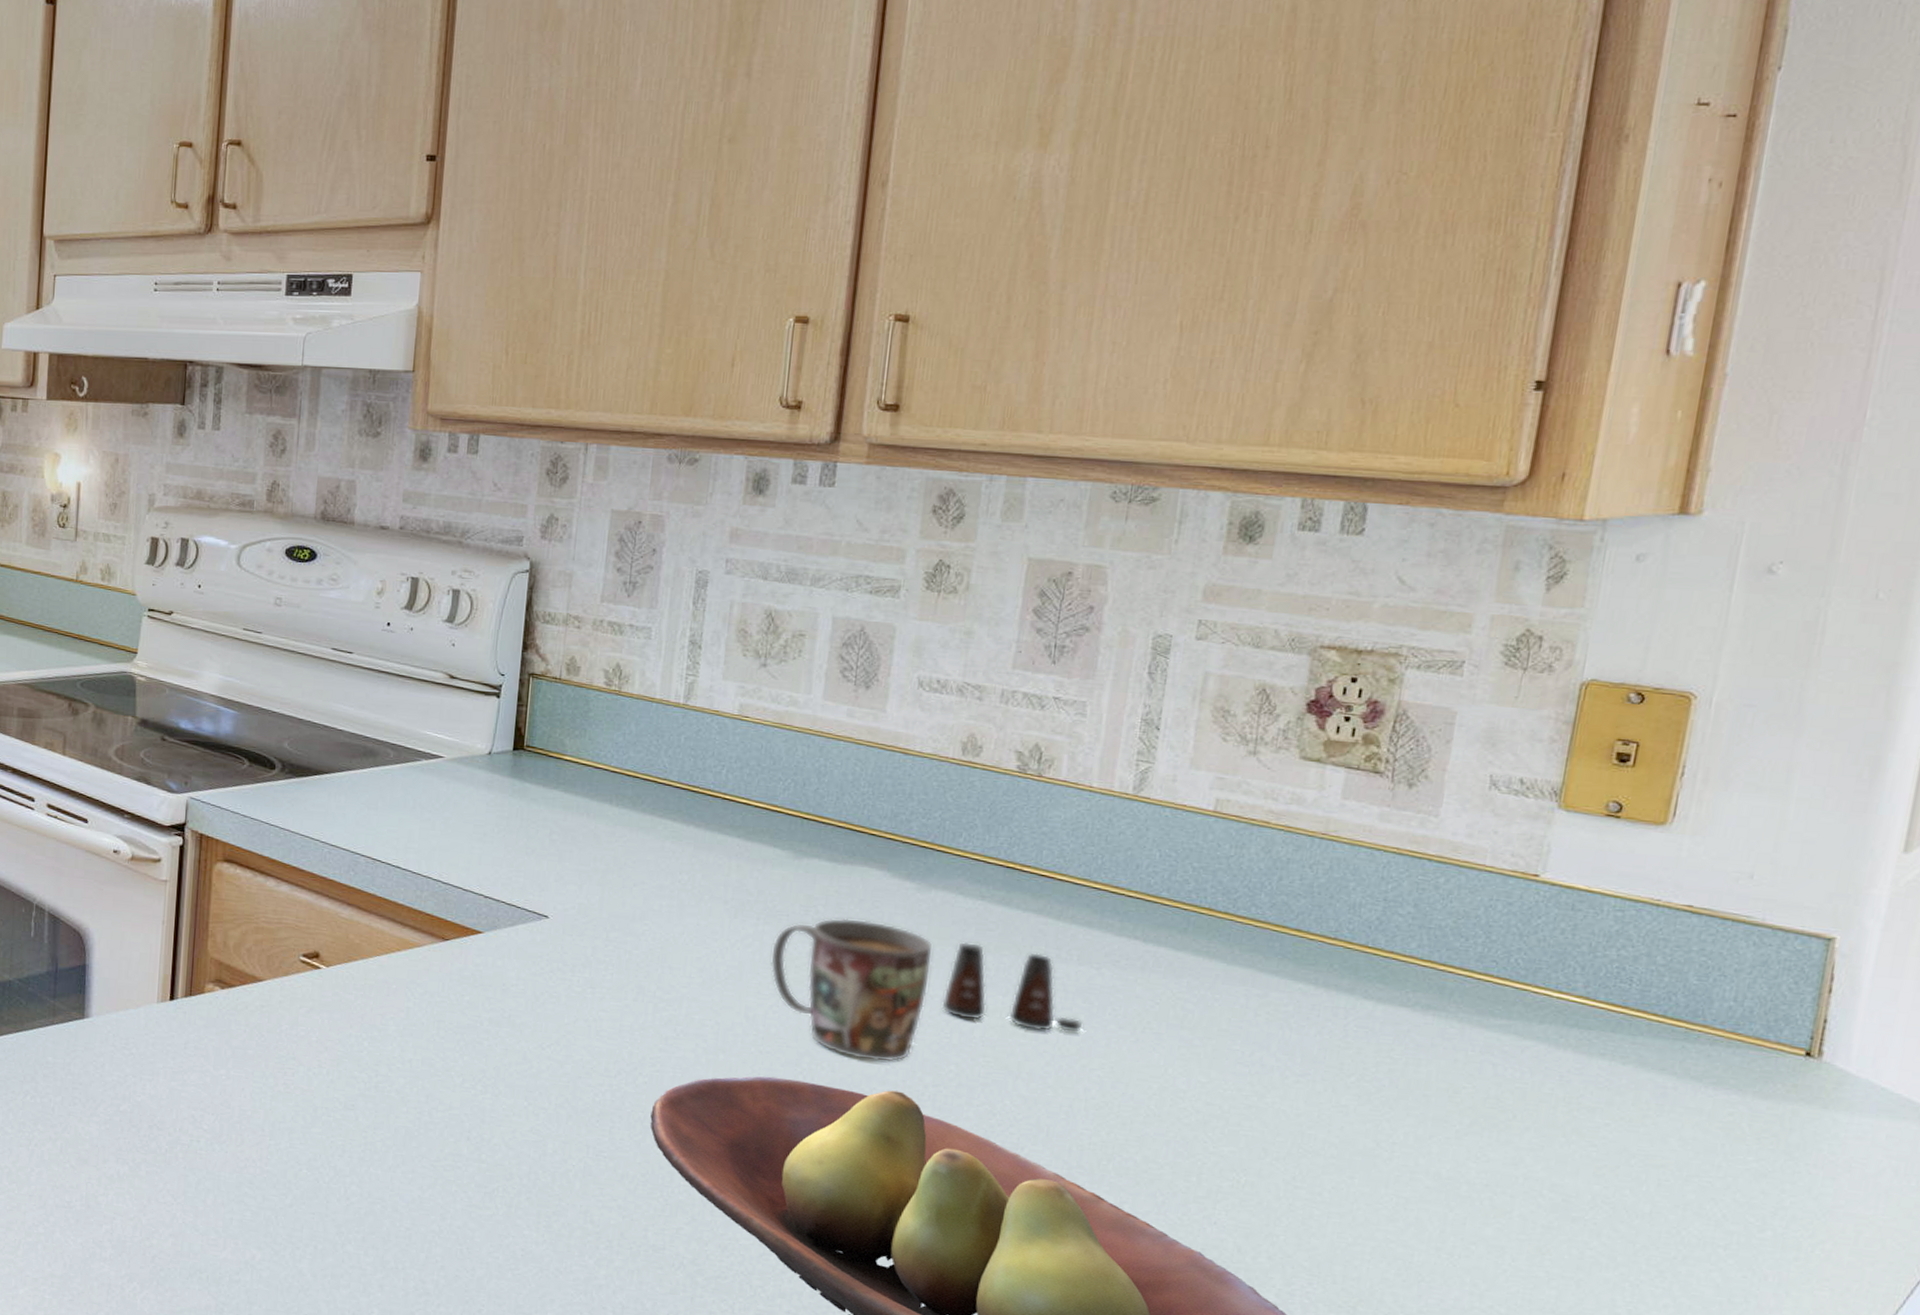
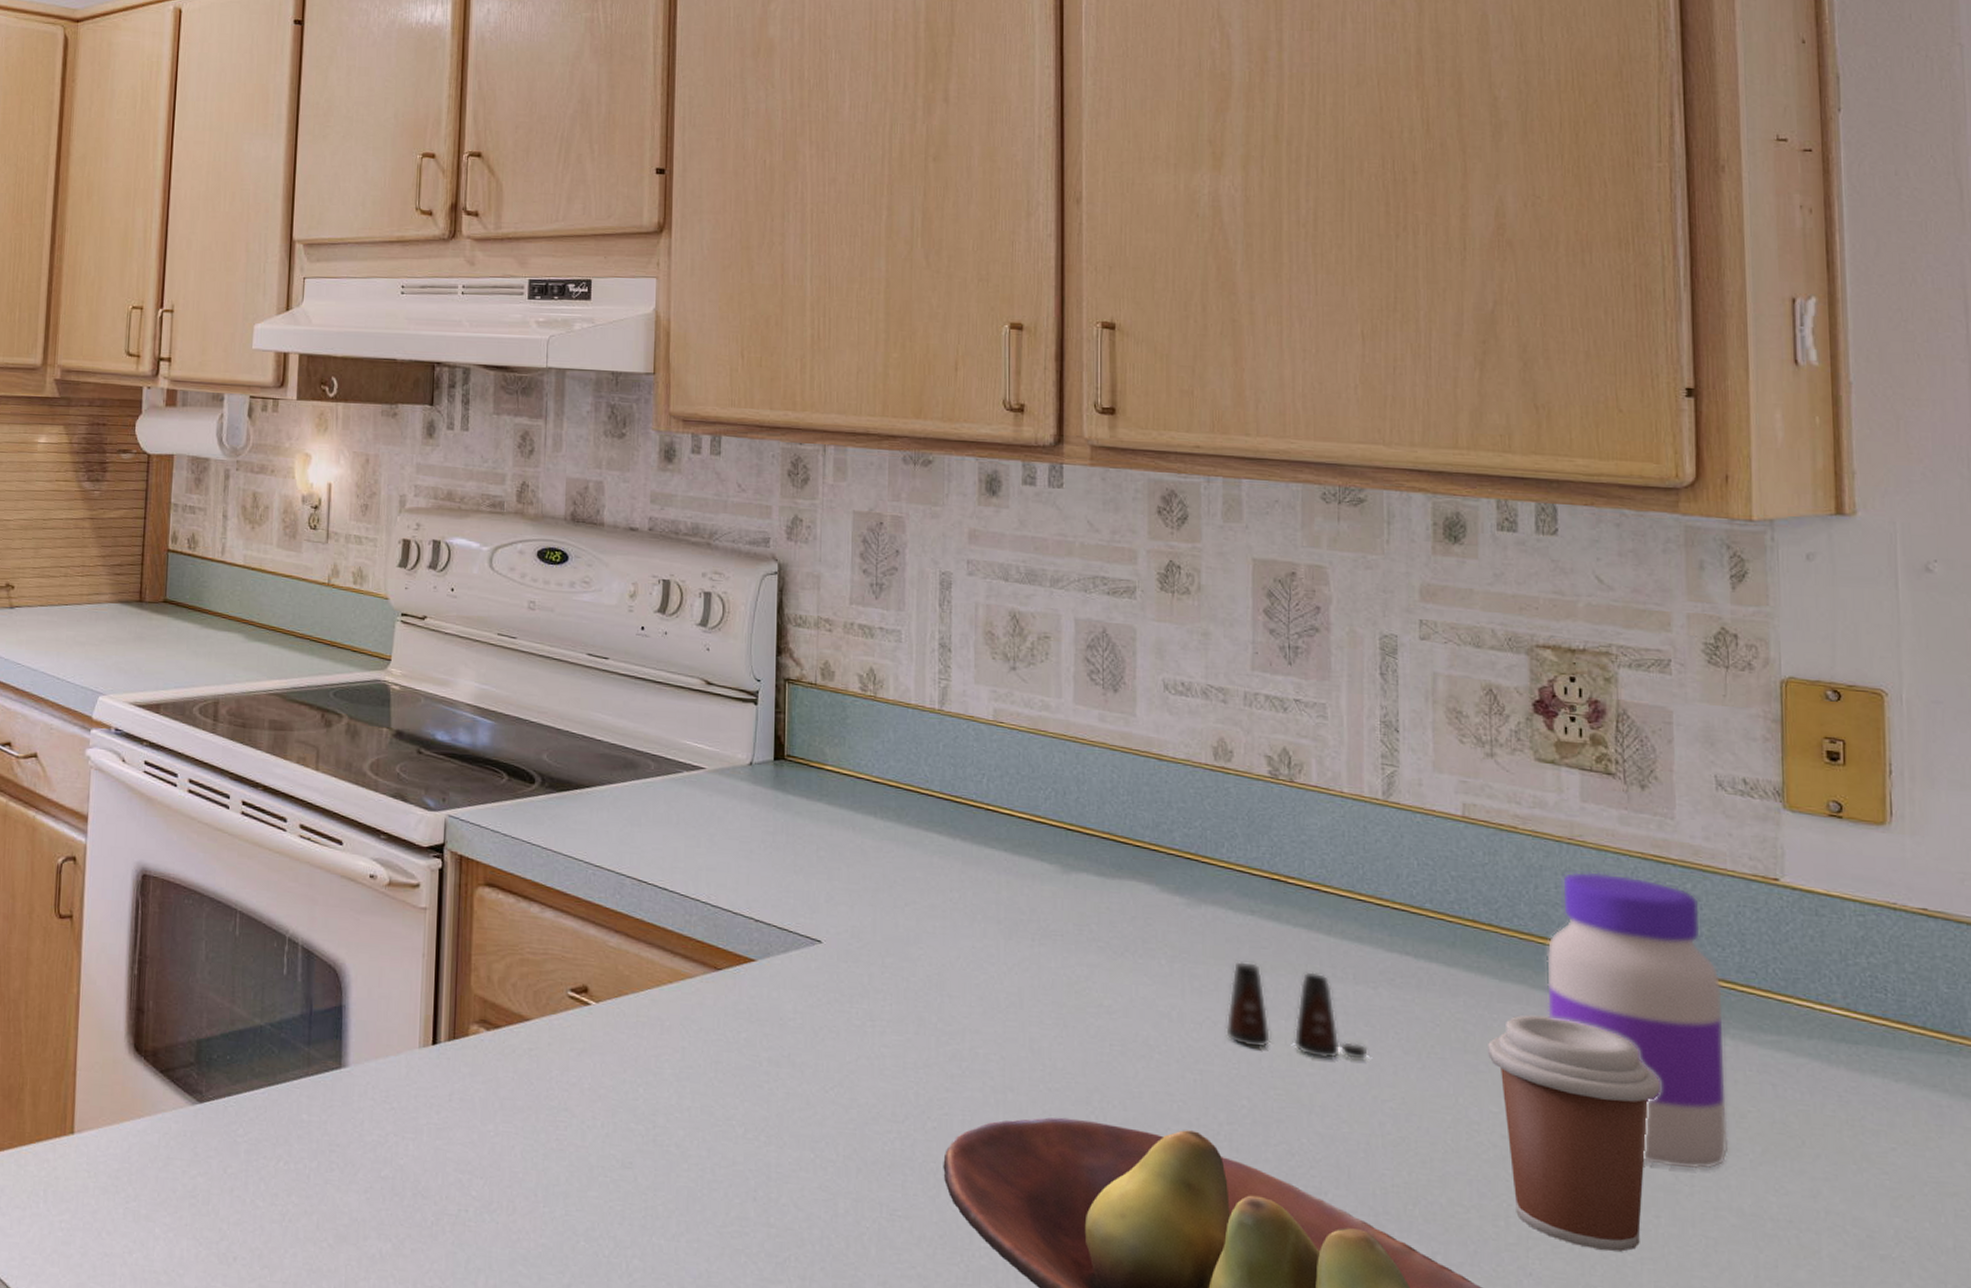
mug: present [770,918,934,1063] -> none [1049,937,1211,1098]
coffee cup: none [1204,995,1377,1207] -> present [1488,1014,1660,1252]
jar: none [1272,865,1459,1138] -> present [1546,871,1729,1170]

